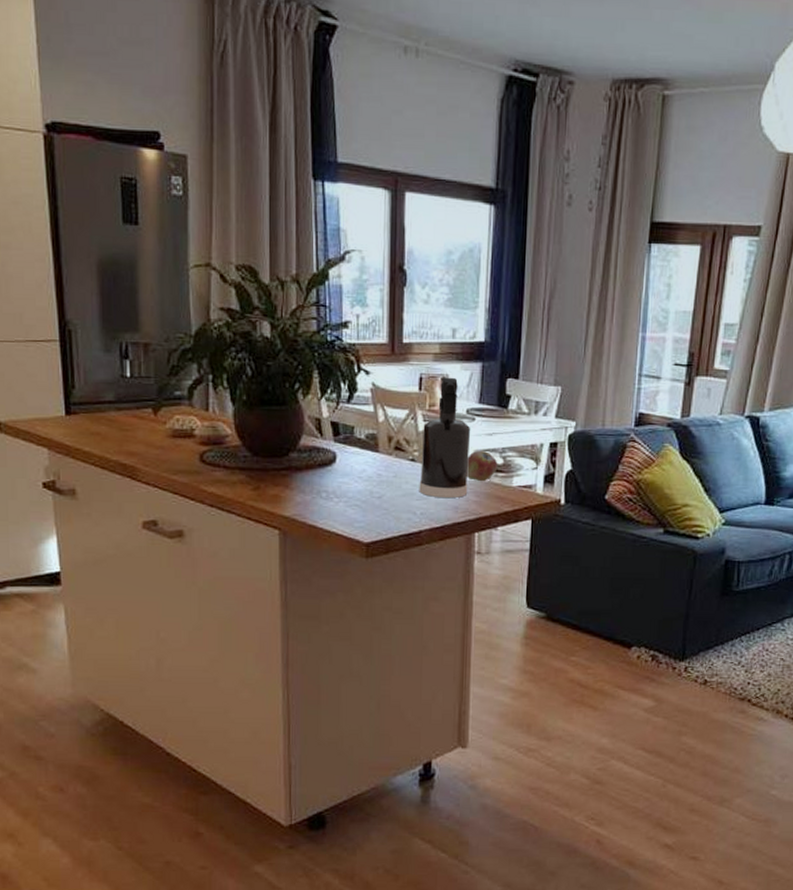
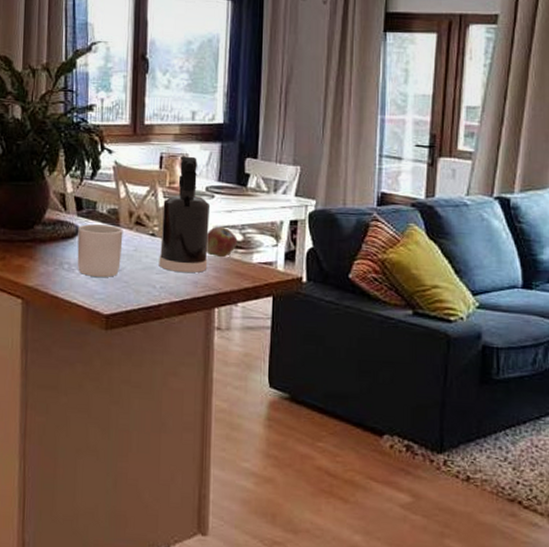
mug: none [335,449,382,506] -> present [77,223,123,278]

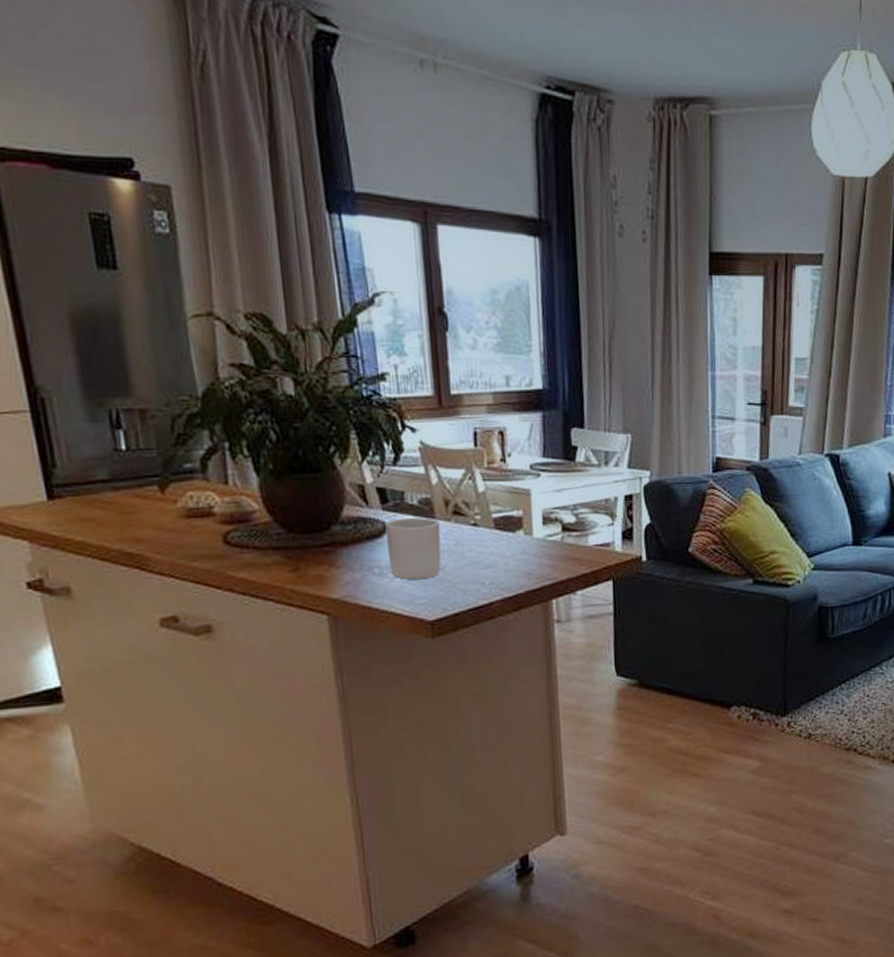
spray bottle: present [159,156,211,273] -> none [483,430,540,565]
fruit: present [205,226,238,258] -> none [536,508,571,544]

